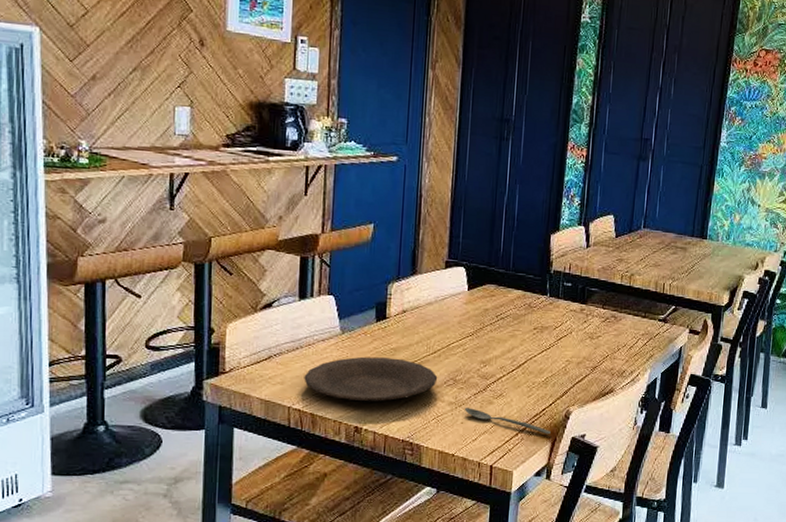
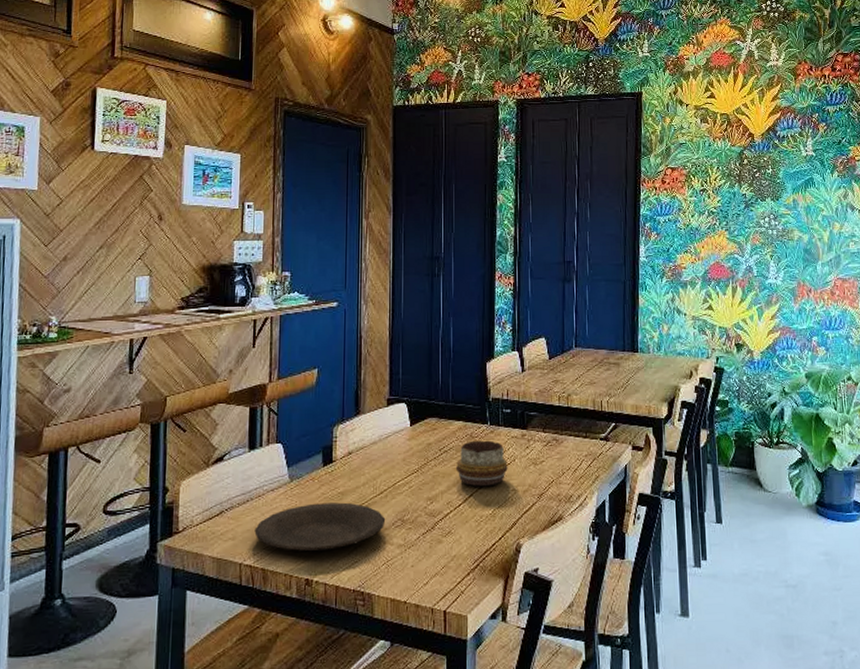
spoon: present [464,408,551,435] -> none [413,549,503,572]
decorative bowl: none [511,310,564,356] -> present [455,440,508,487]

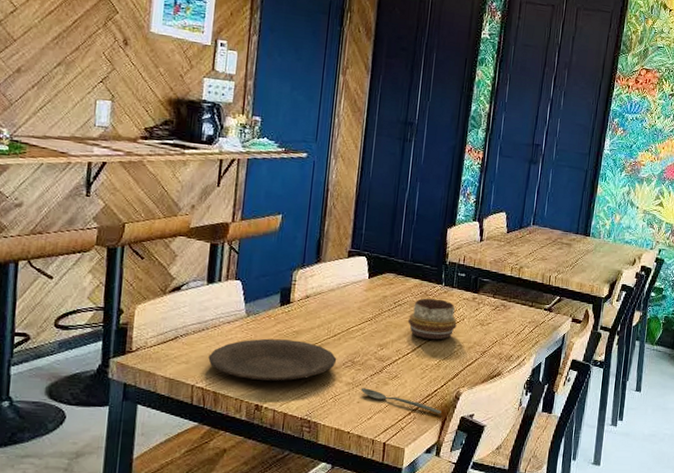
spoon: none [413,549,503,572] -> present [360,388,442,414]

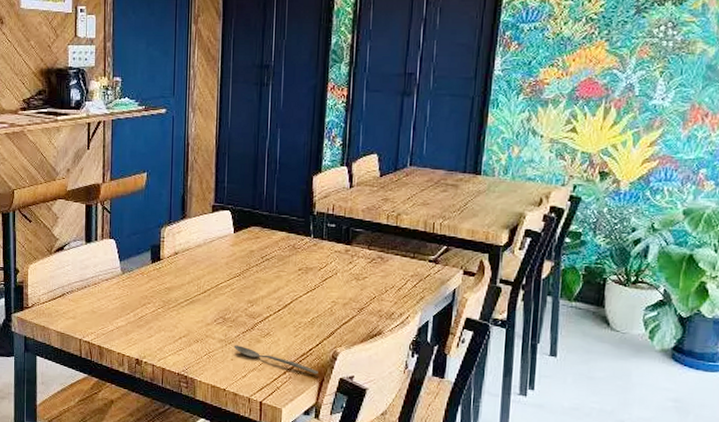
plate: present [208,338,337,382] -> none [92,295,208,338]
decorative bowl: present [407,298,457,340] -> none [276,251,329,296]

